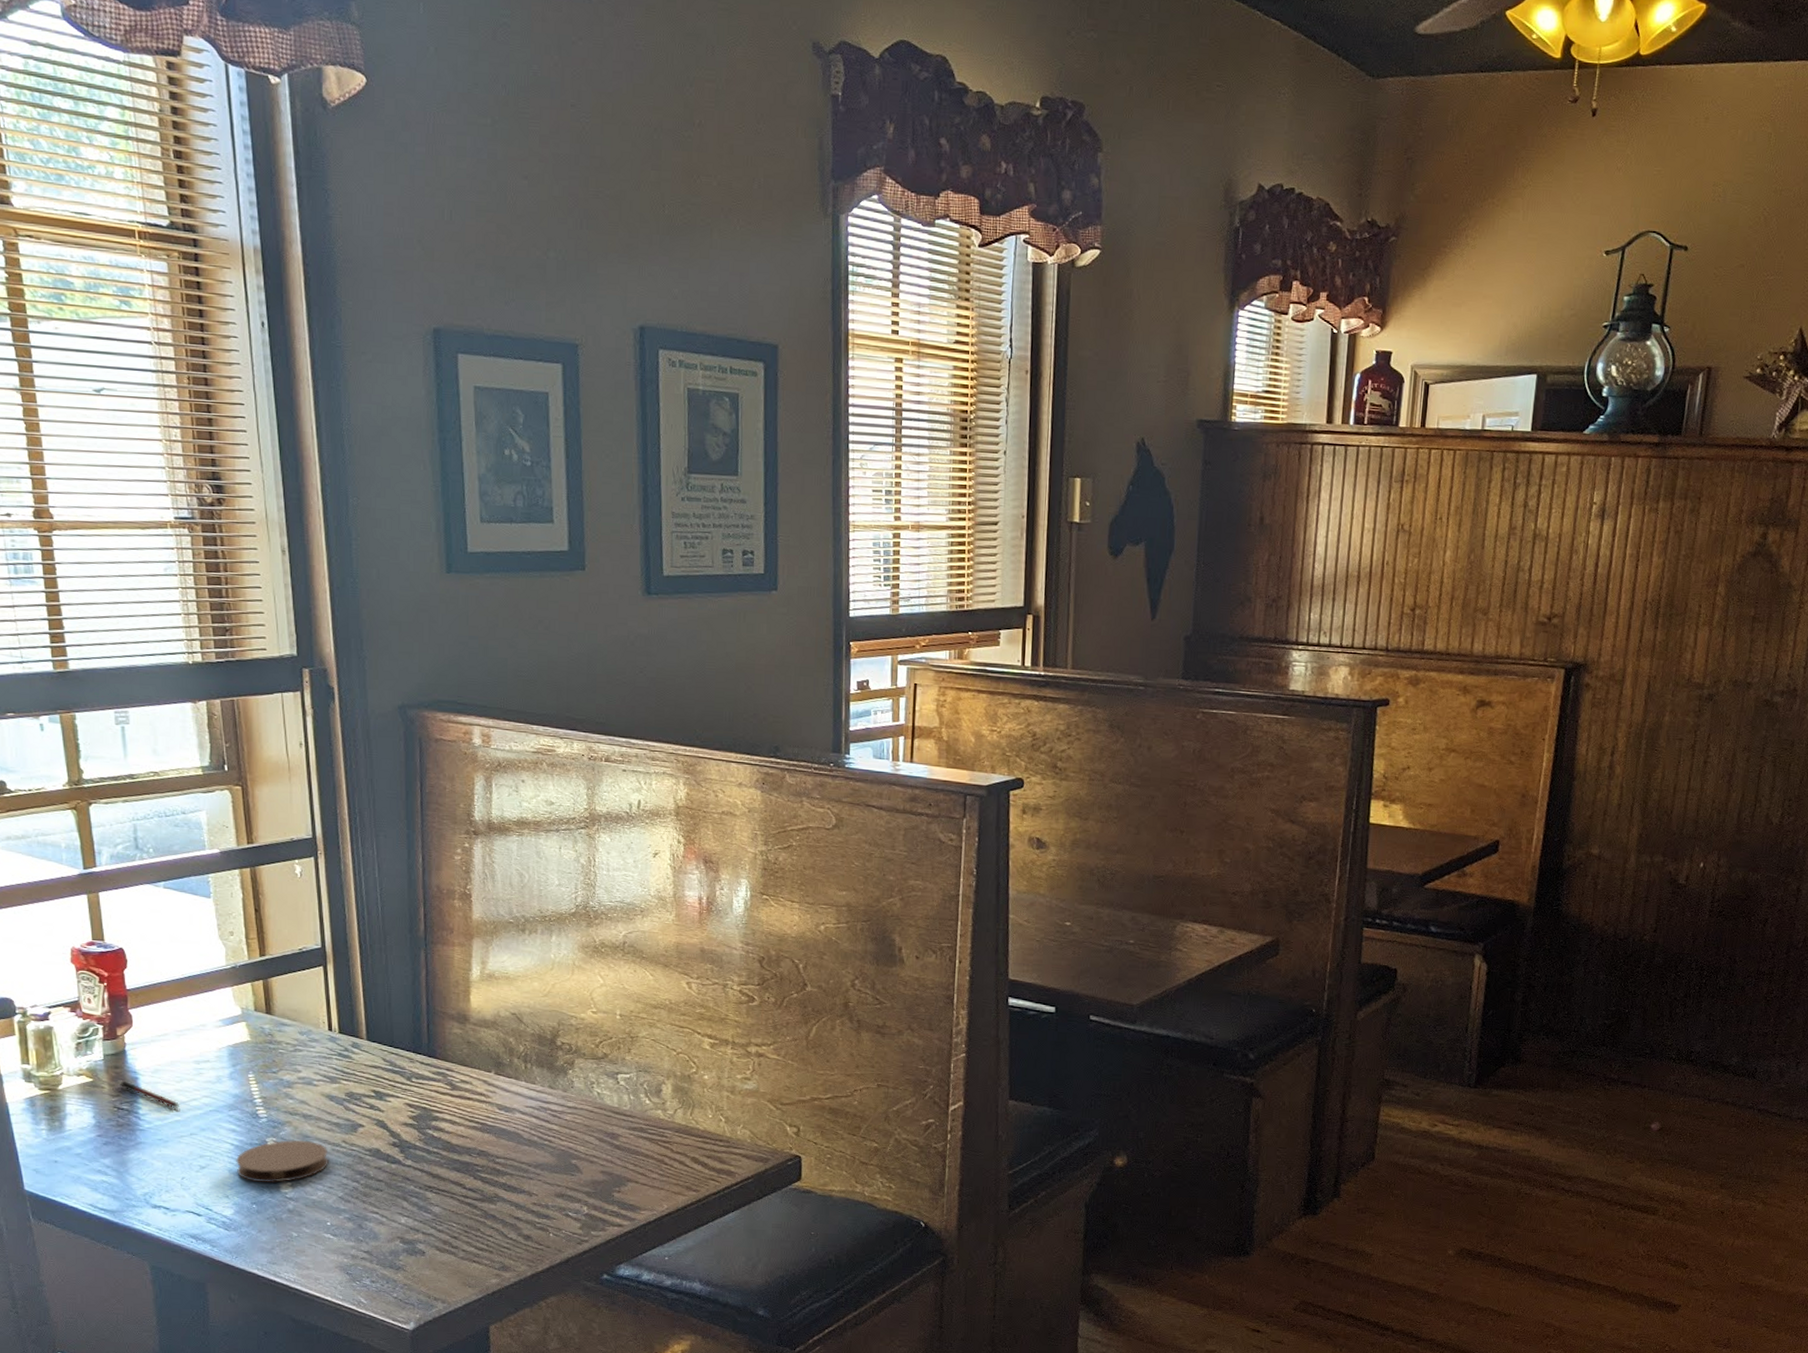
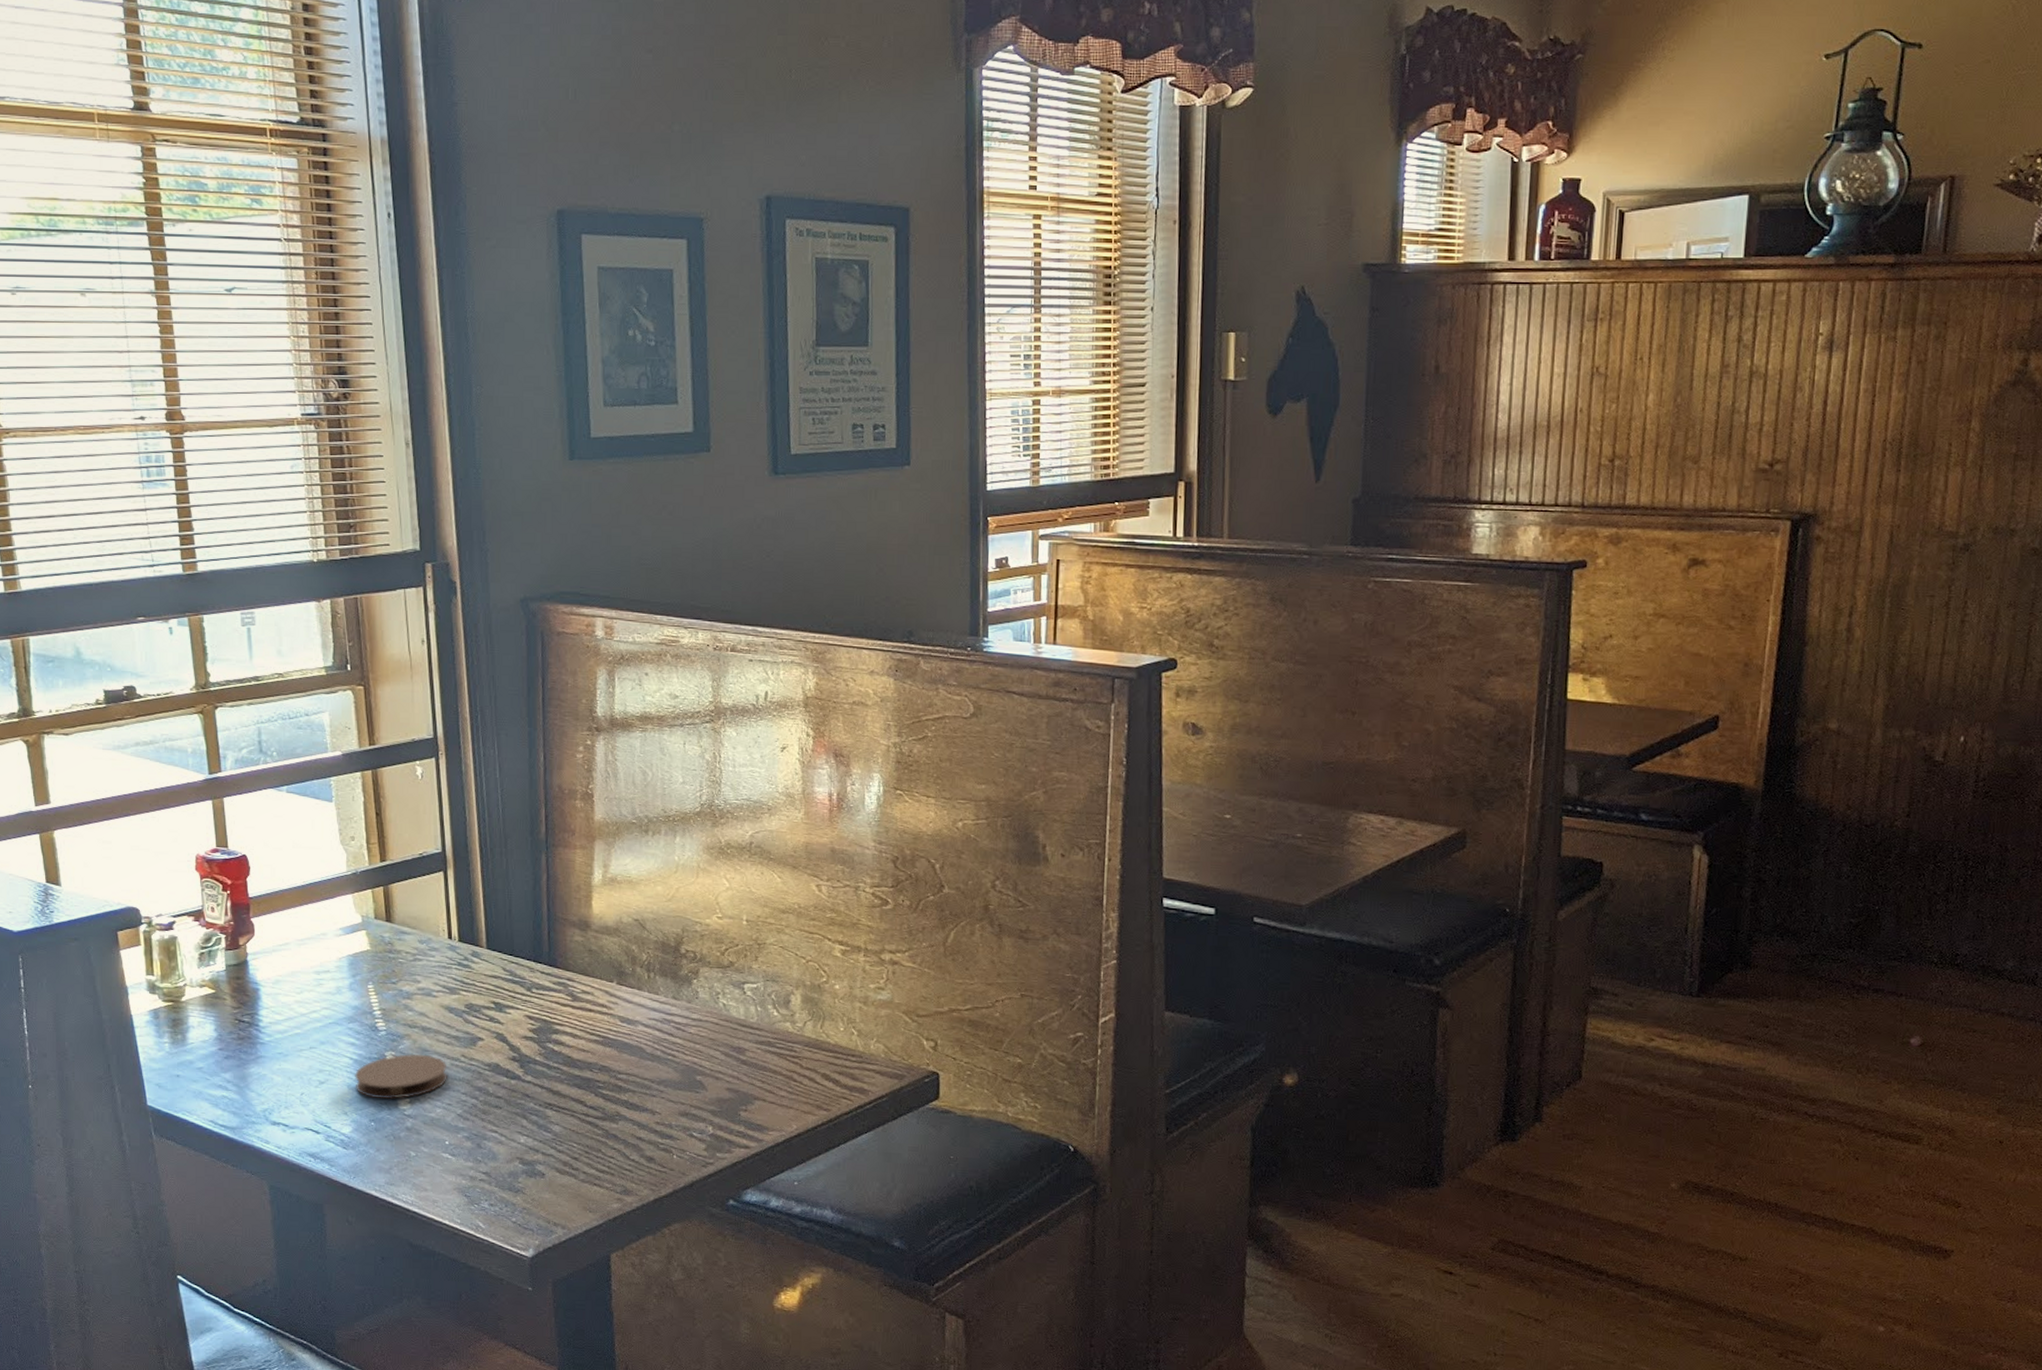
pen: present [116,1080,179,1108] -> none [238,991,299,1021]

